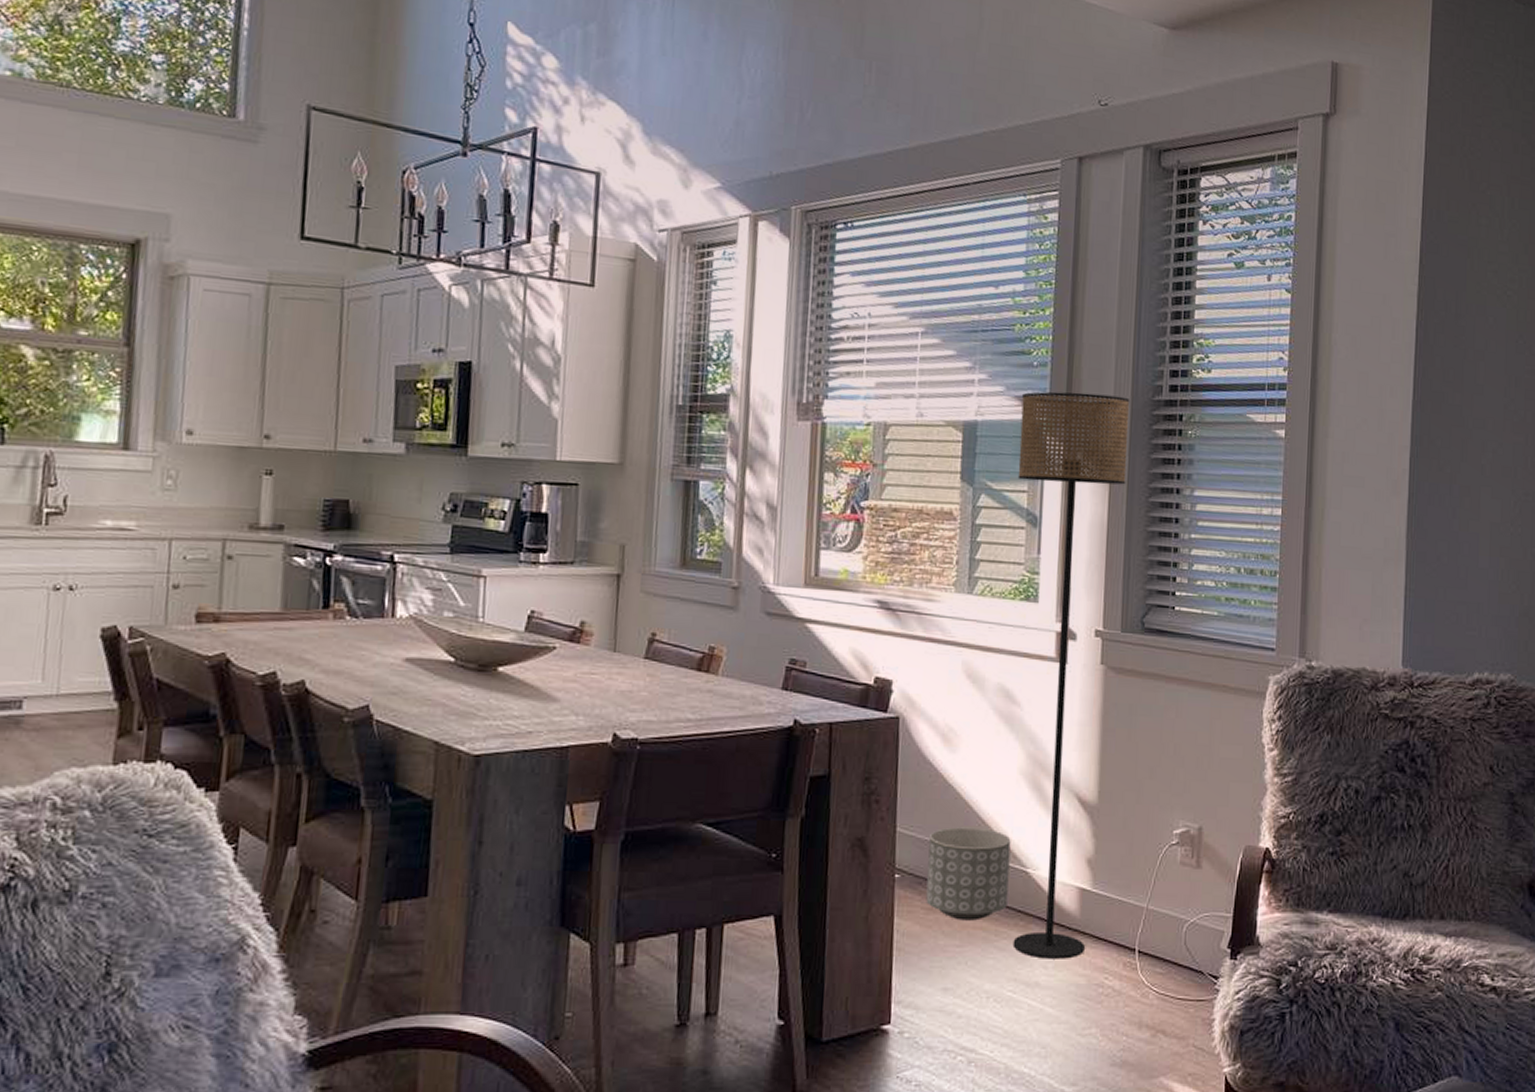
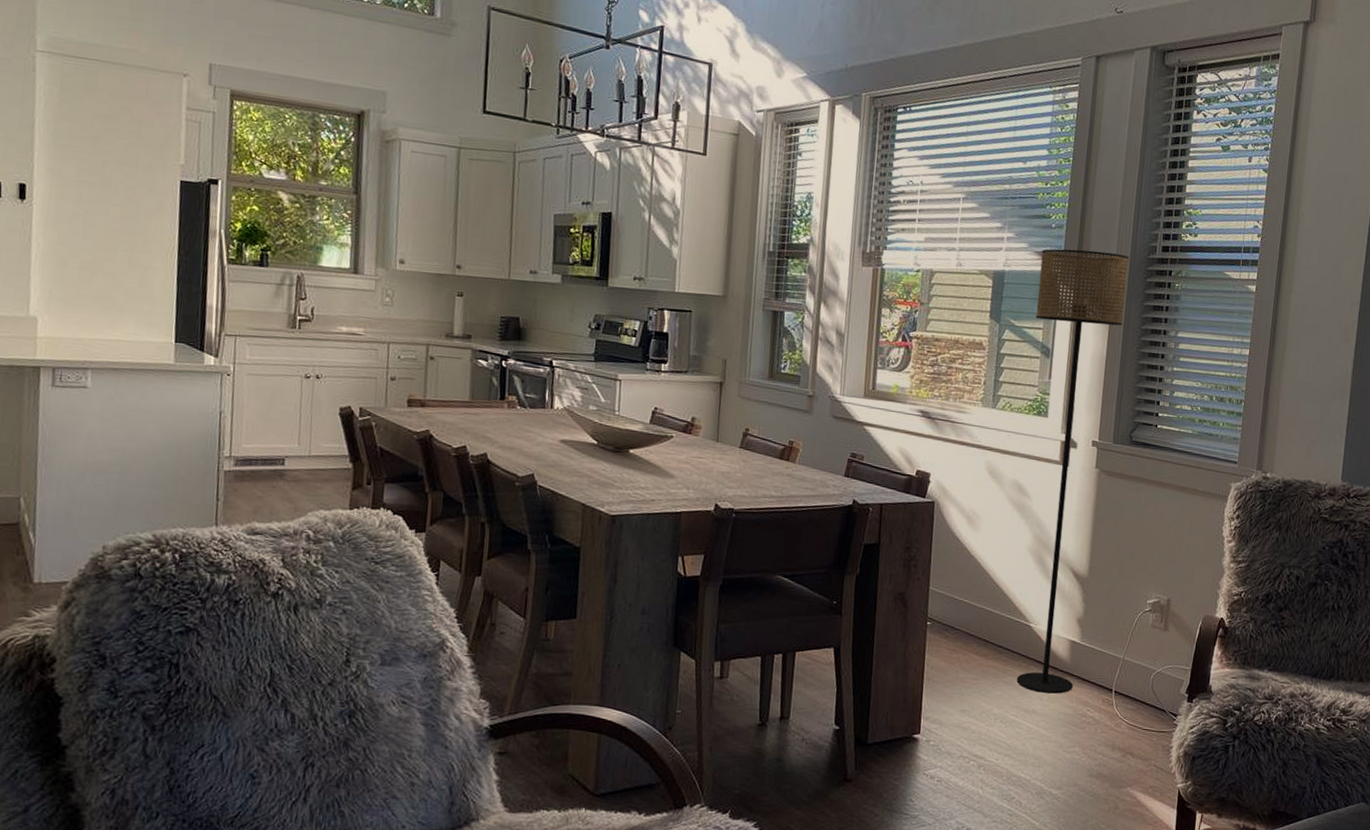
planter: present [926,827,1011,921] -> none [950,588,1019,661]

